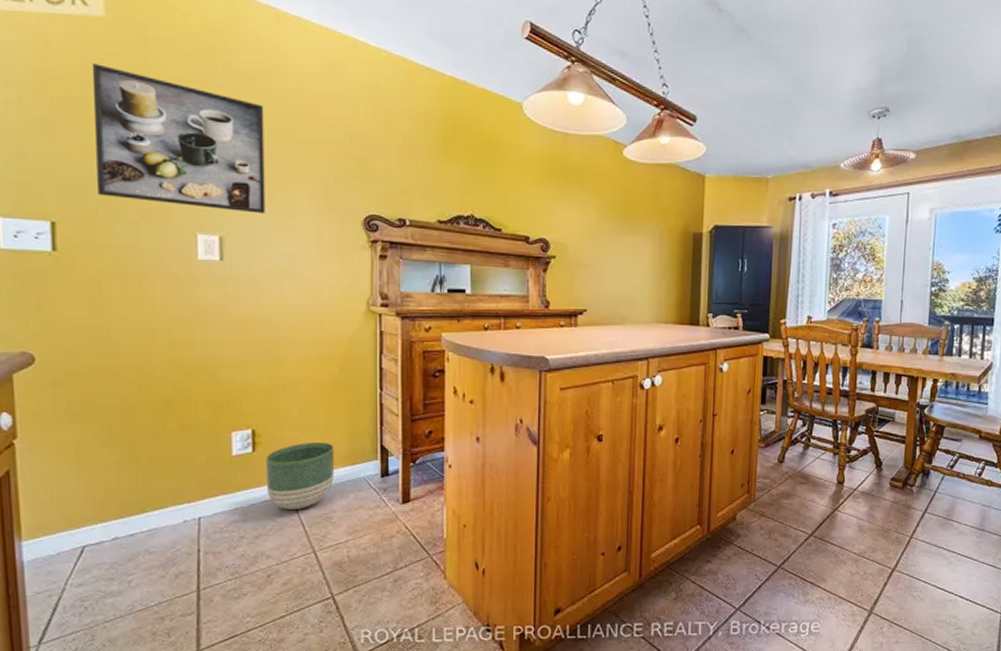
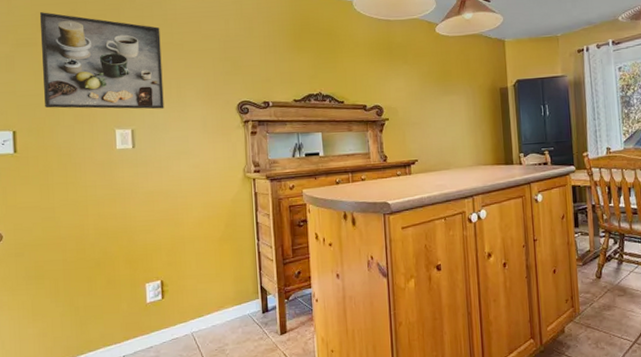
planter: present [265,441,335,511] -> none [172,286,225,346]

